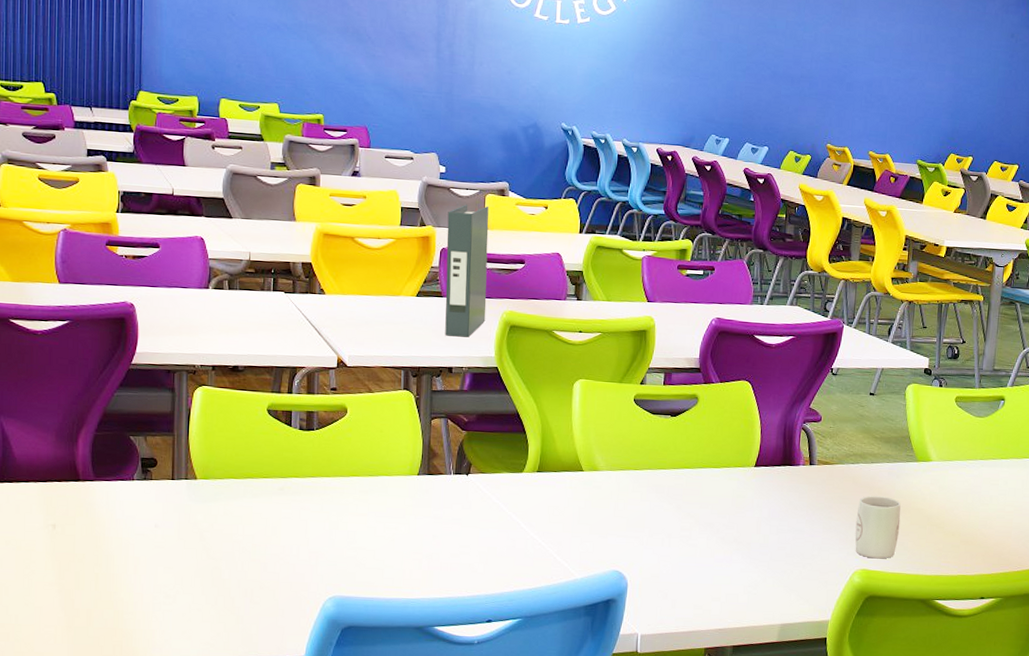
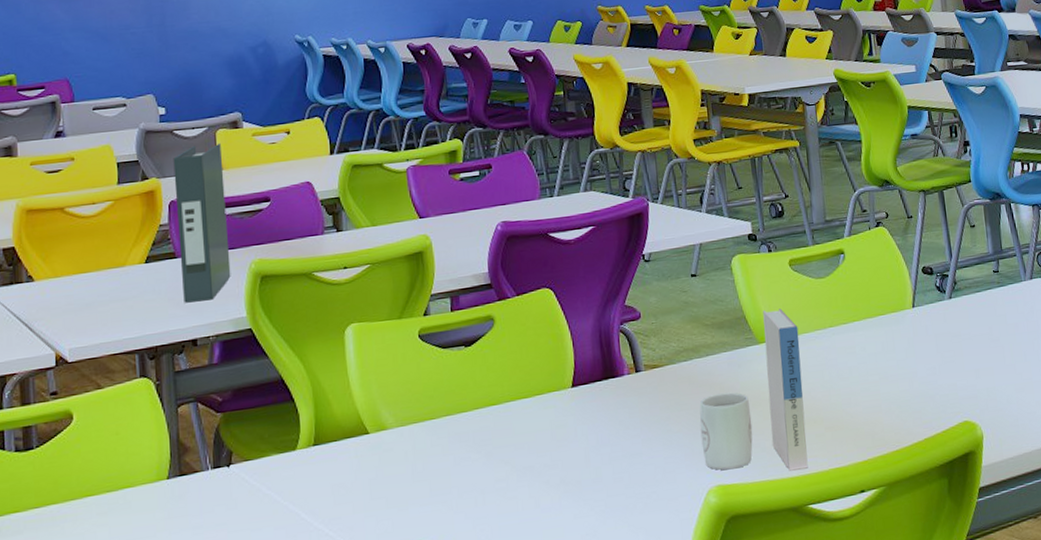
book: none [914,435,953,571] -> present [763,308,808,471]

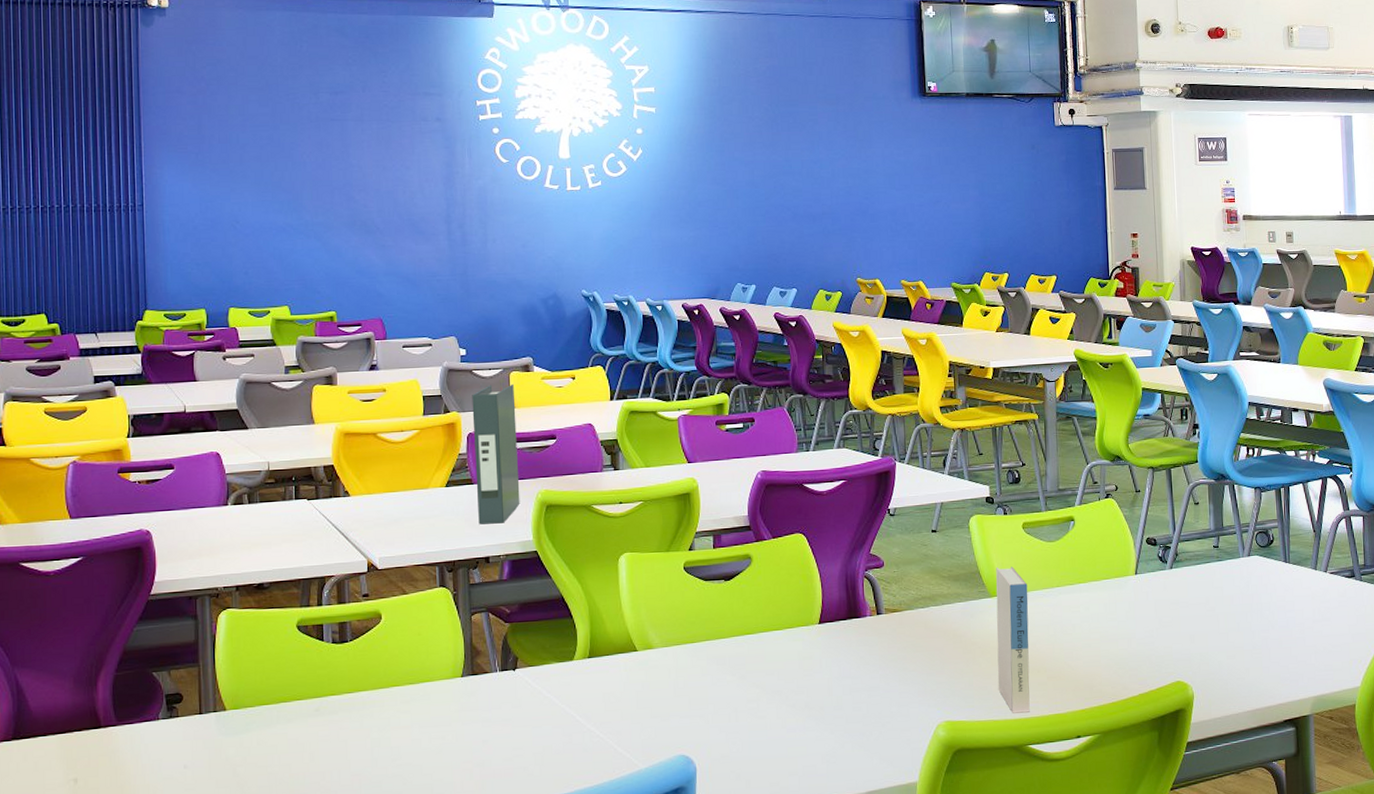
mug: present [699,392,753,471] -> none [933,639,981,708]

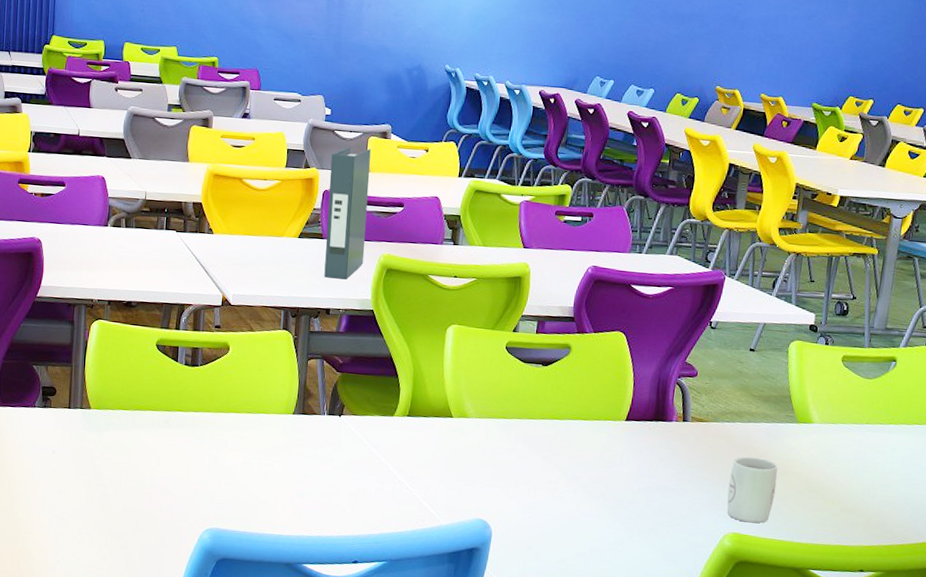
mug: none [933,639,981,708] -> present [727,456,778,524]
book: present [996,567,1030,713] -> none [789,395,837,539]

